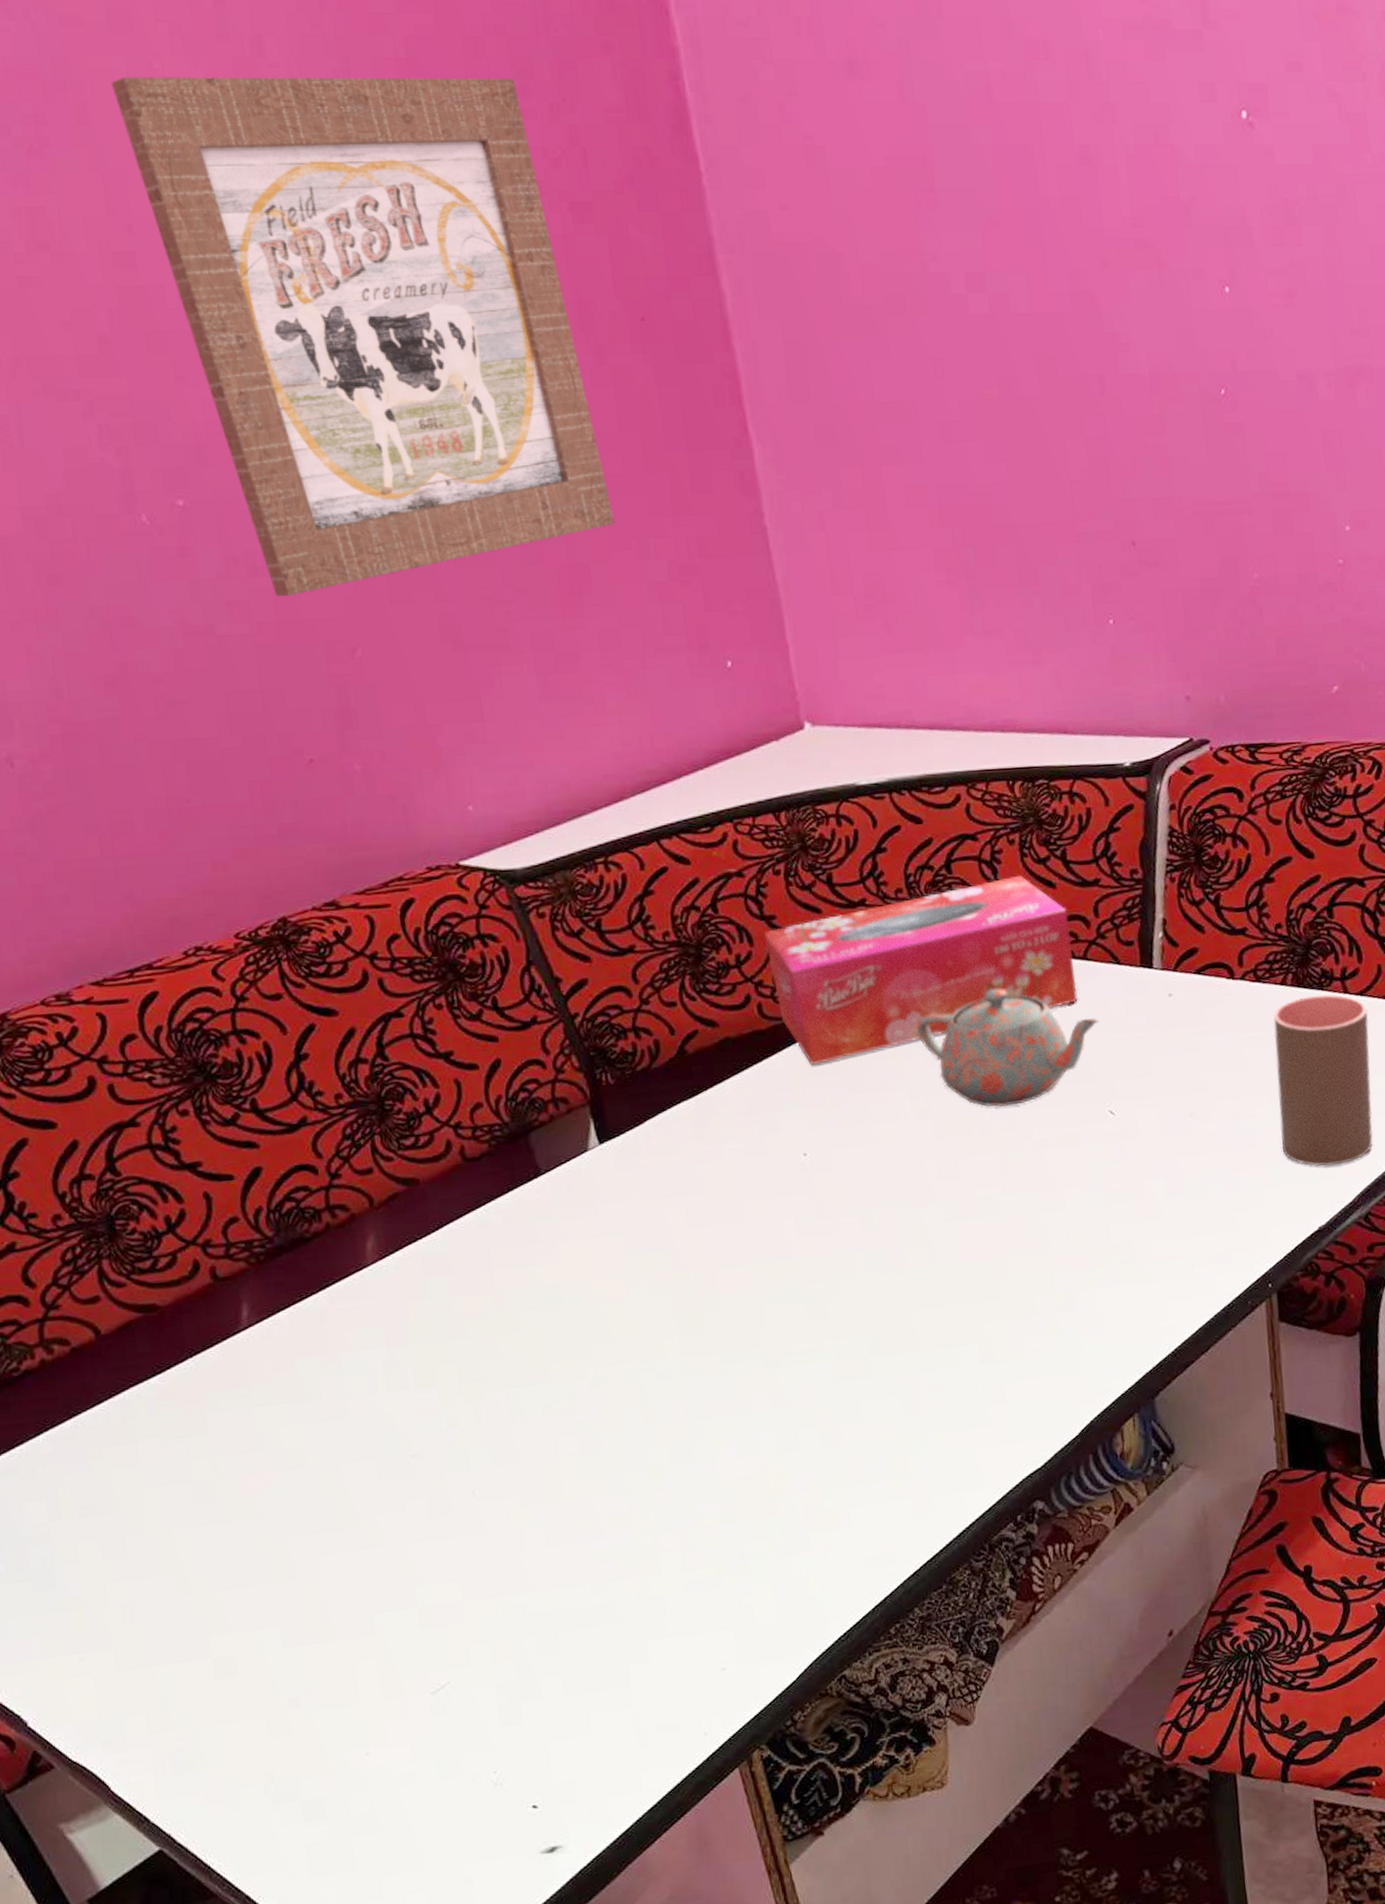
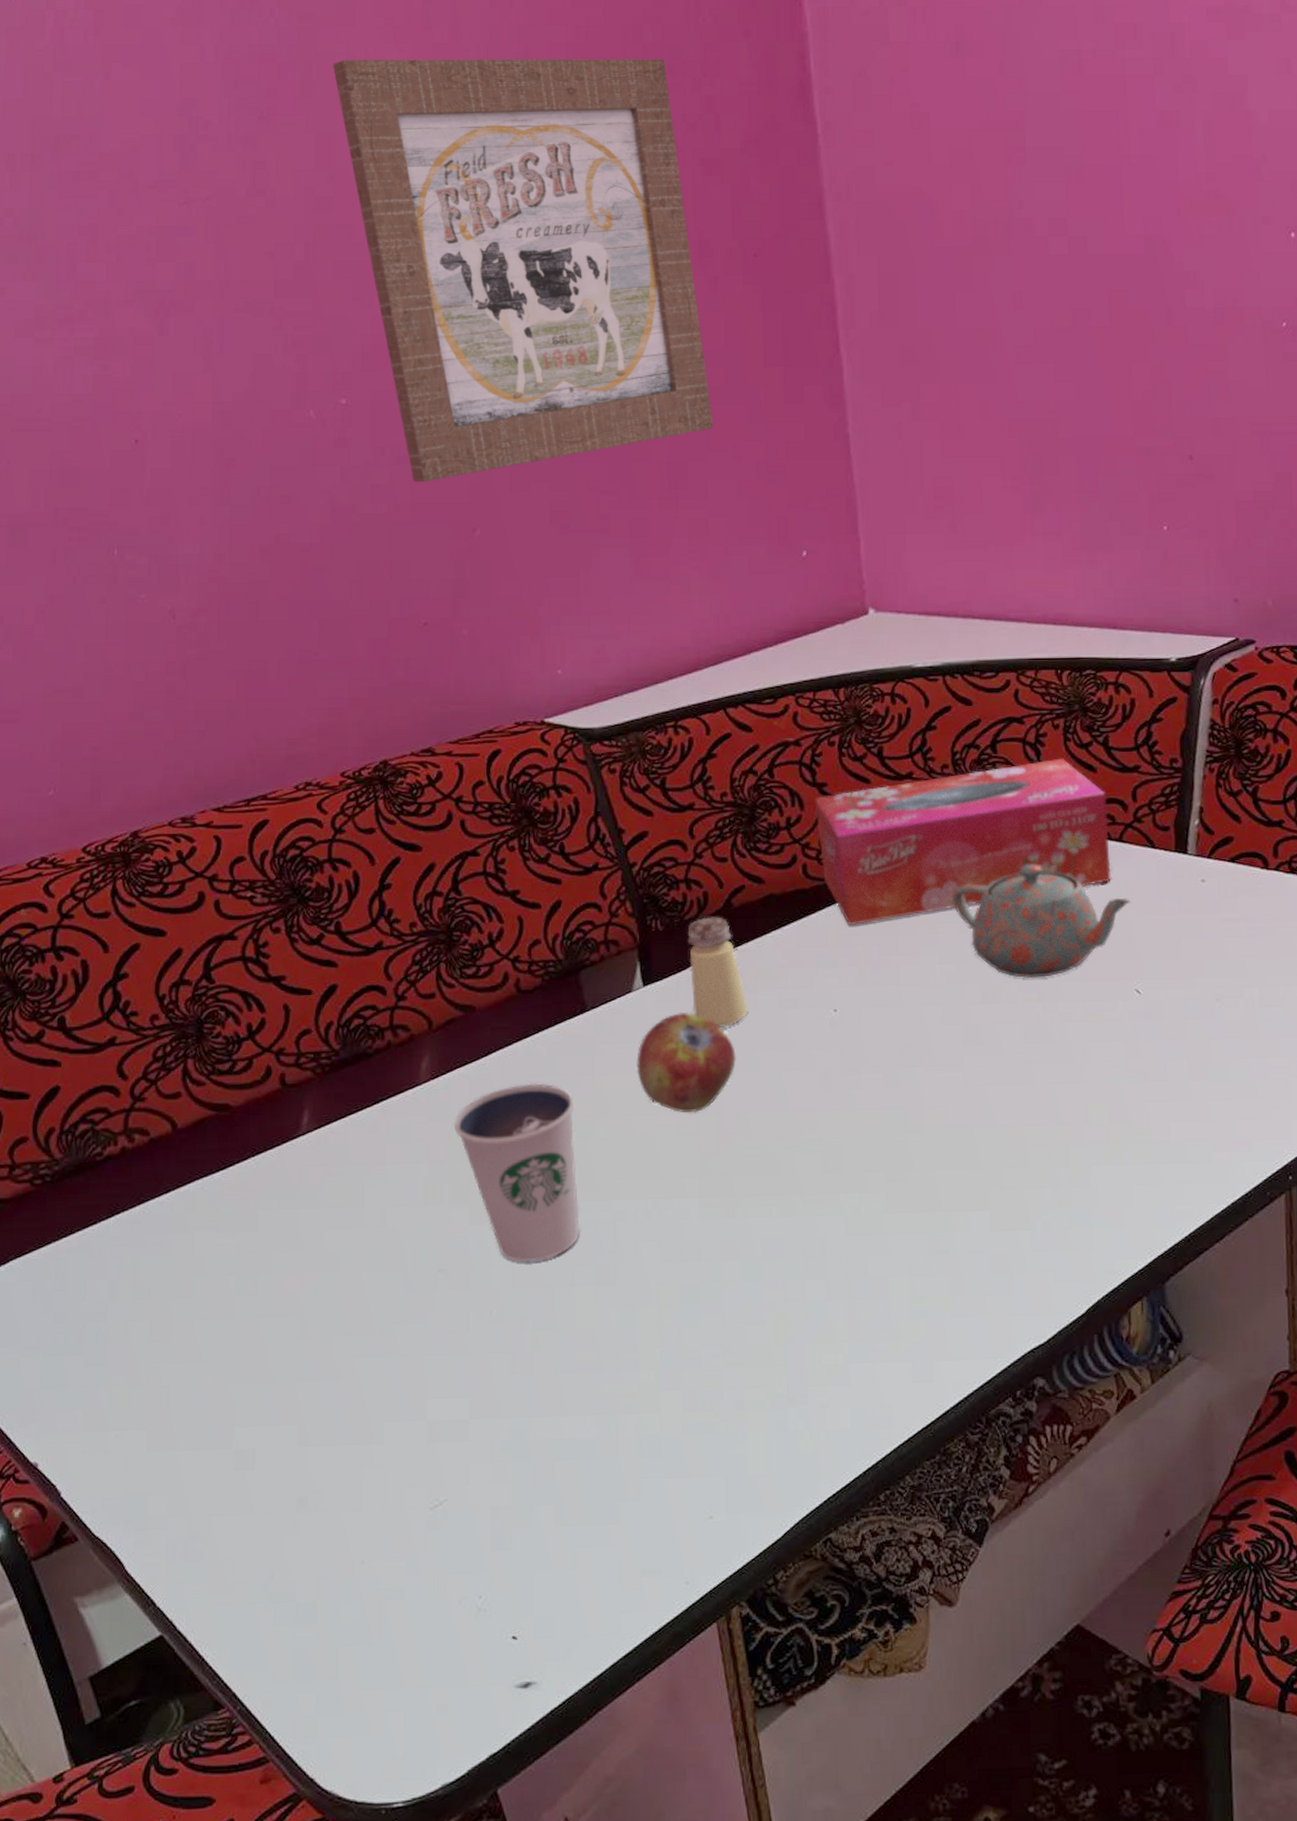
dixie cup: none [410,1254,558,1439] -> present [454,1083,578,1262]
fruit: none [600,1168,707,1272] -> present [637,1012,737,1113]
saltshaker: none [641,1065,713,1181] -> present [687,917,748,1027]

